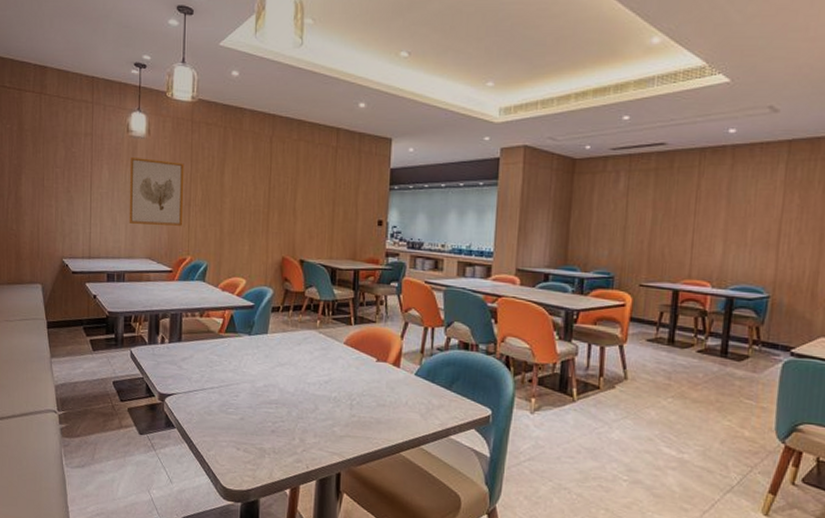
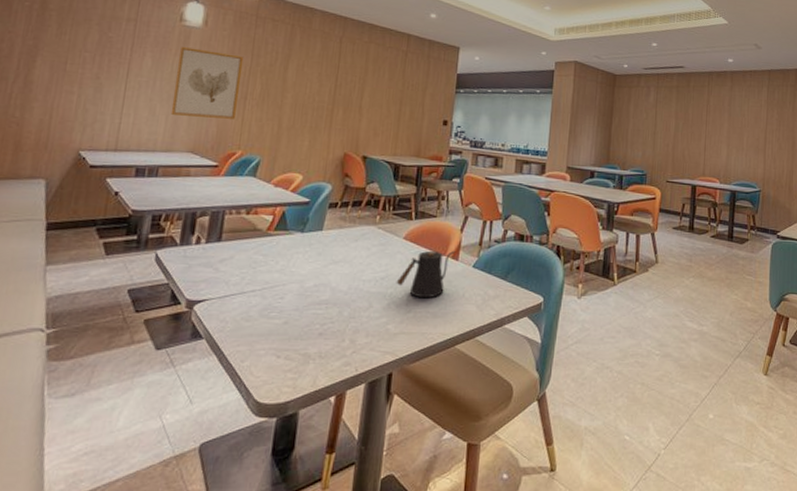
kettle: none [339,357,397,404] -> present [396,250,456,299]

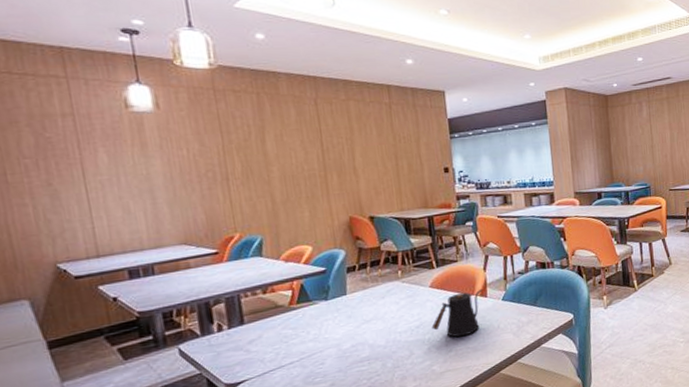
wall art: present [170,47,244,119] -> none [135,135,223,210]

